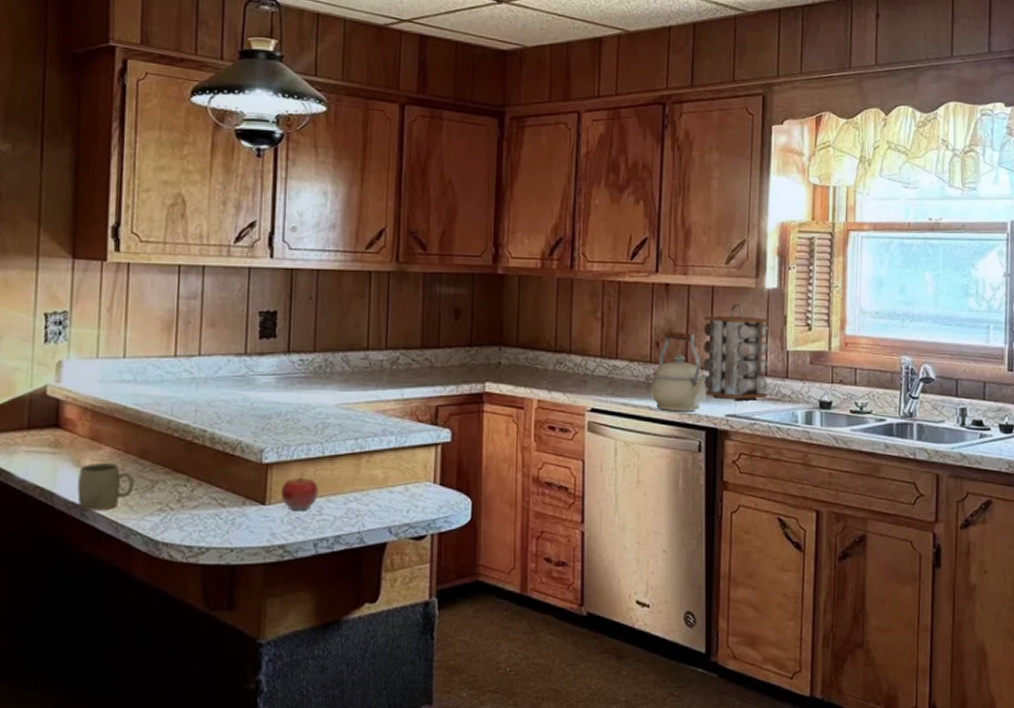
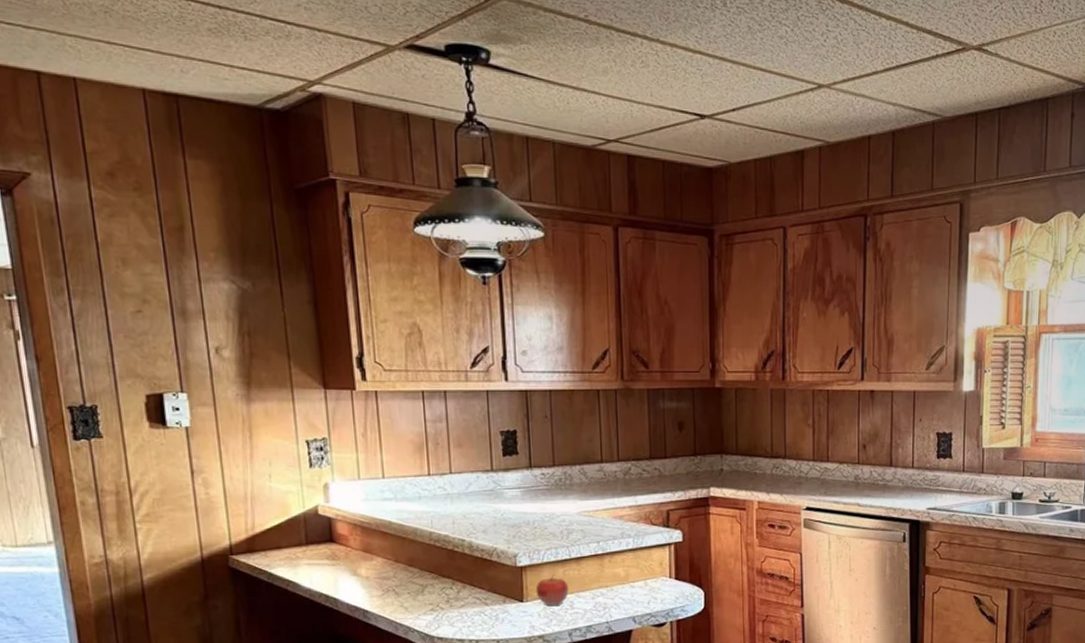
mug: present [77,463,134,511] -> none [357,571,407,613]
kettle: present [649,330,707,412] -> none [858,434,910,507]
spice rack: present [703,303,770,400] -> none [906,406,967,495]

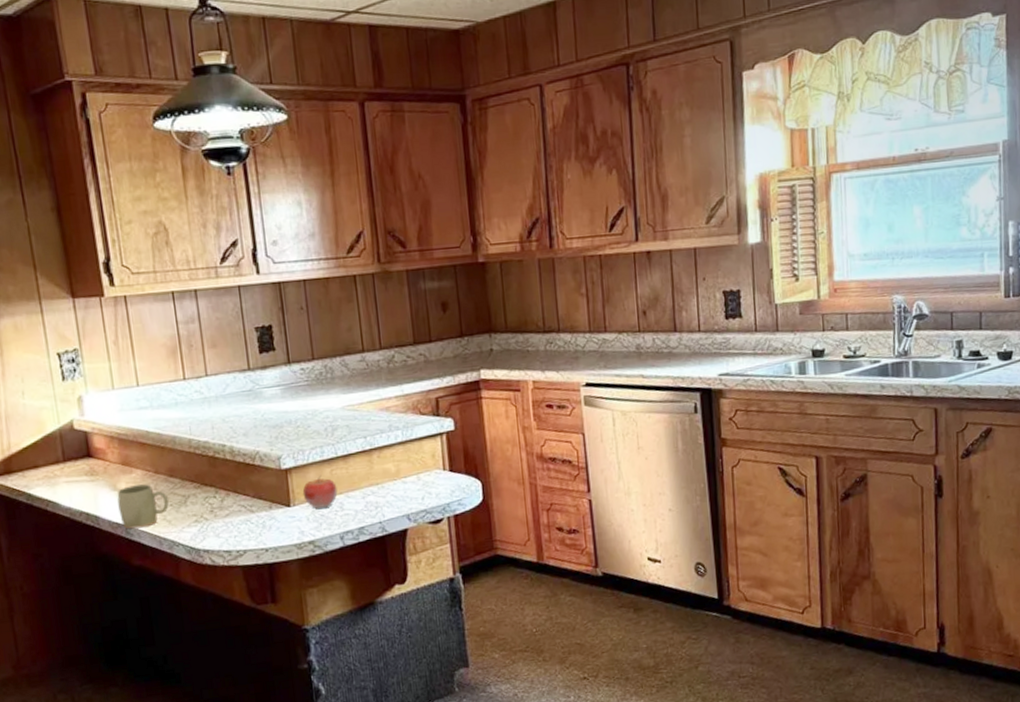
mug: none [357,571,407,613] -> present [117,484,169,529]

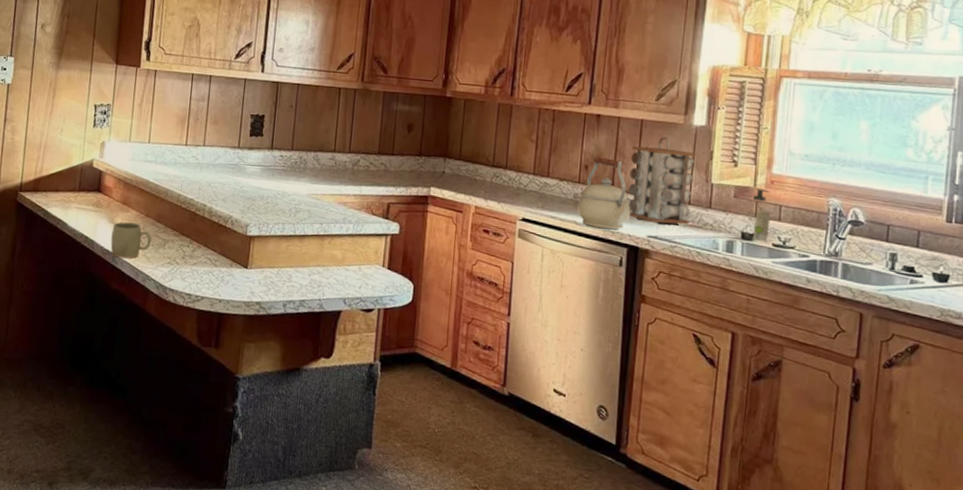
fruit: present [302,475,338,509] -> none [259,247,290,276]
kettle: none [641,298,698,377] -> present [576,156,631,230]
spice rack: none [688,262,759,360] -> present [628,136,696,225]
soap dispenser: none [814,299,839,357] -> present [745,187,771,244]

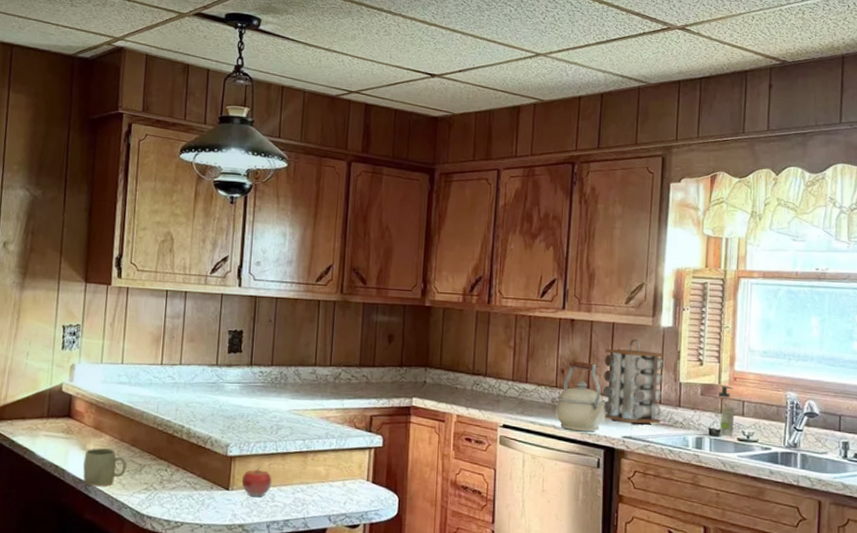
fruit: none [259,247,290,276] -> present [241,466,272,497]

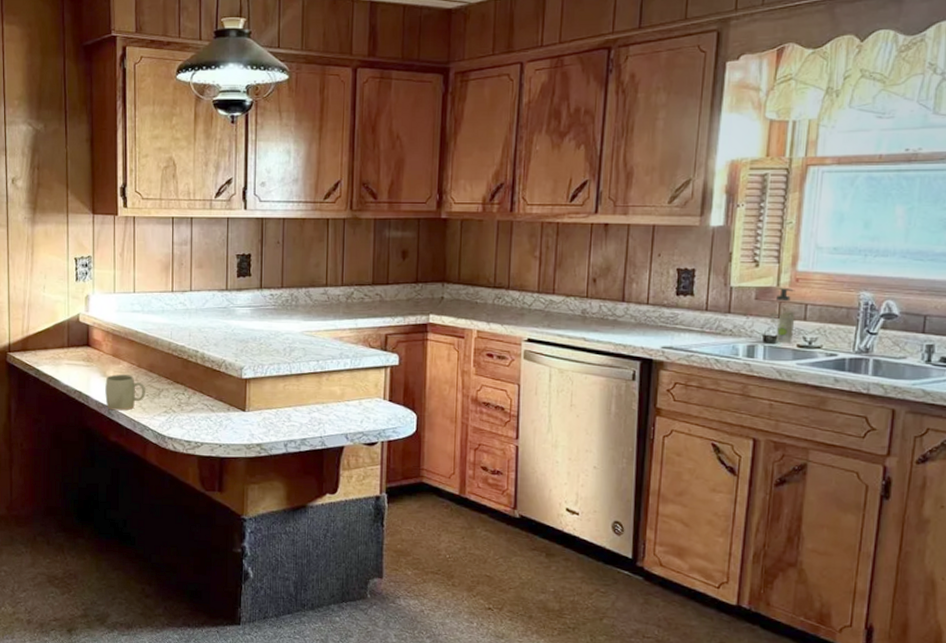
fruit: present [241,466,272,497] -> none [257,388,287,417]
kettle: present [555,360,606,432] -> none [585,267,644,344]
spice rack: present [603,338,665,425] -> none [640,241,714,334]

